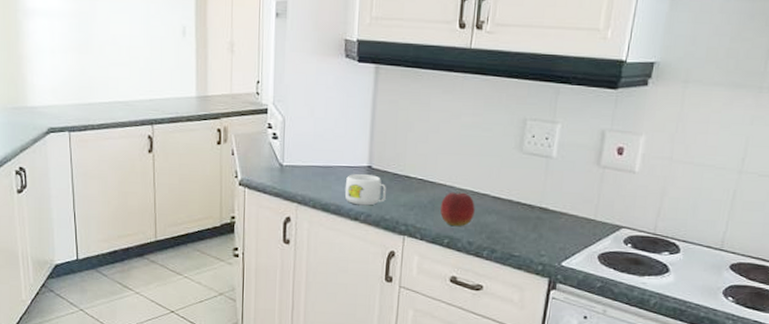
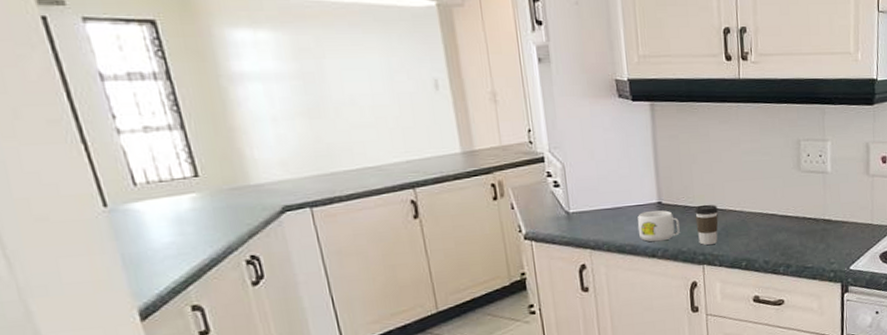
coffee cup: none [402,174,428,216] -> present [694,204,719,245]
apple: present [440,192,475,227] -> none [734,215,767,249]

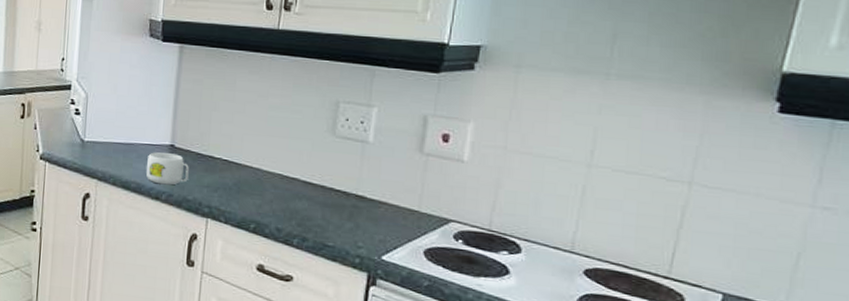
coffee cup: present [694,204,719,245] -> none [206,154,234,198]

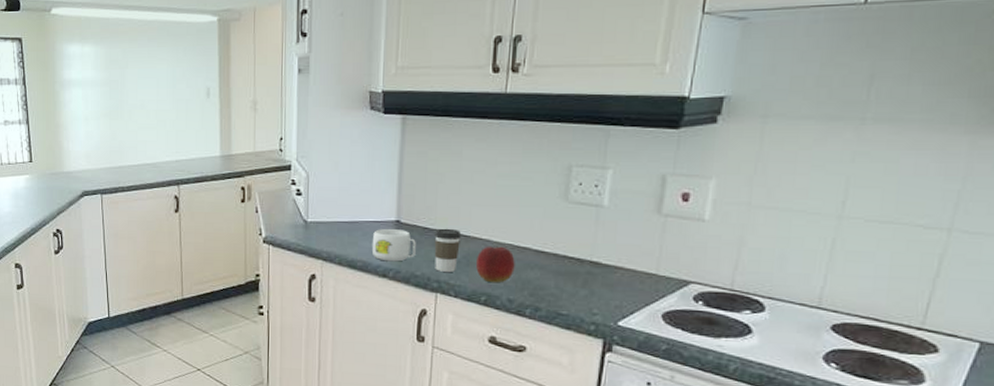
coffee cup: none [206,154,234,198] -> present [434,228,462,272]
apple: none [246,174,284,212] -> present [476,246,515,283]

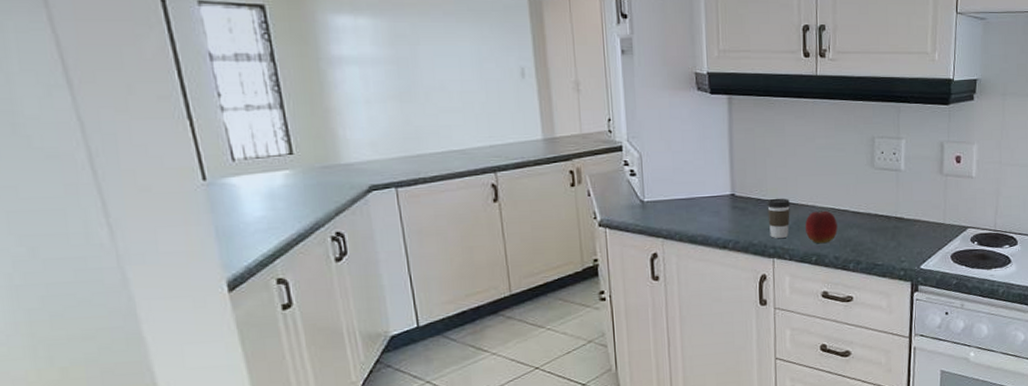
mug: present [371,229,416,262] -> none [710,202,752,234]

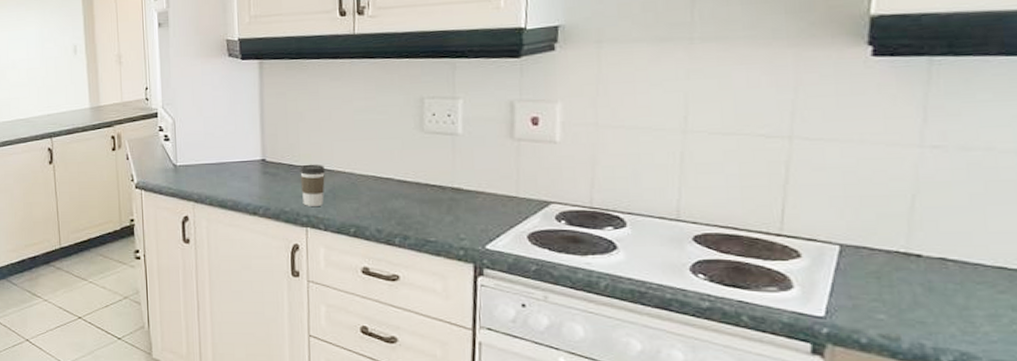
apple: present [805,210,838,244] -> none [342,178,380,215]

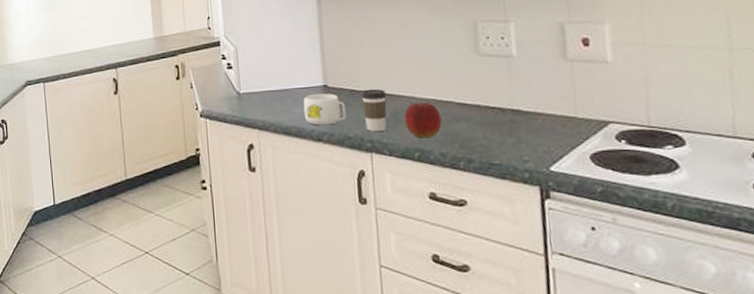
mug: none [240,168,283,199] -> present [303,93,346,126]
apple: none [342,178,380,215] -> present [404,102,442,139]

